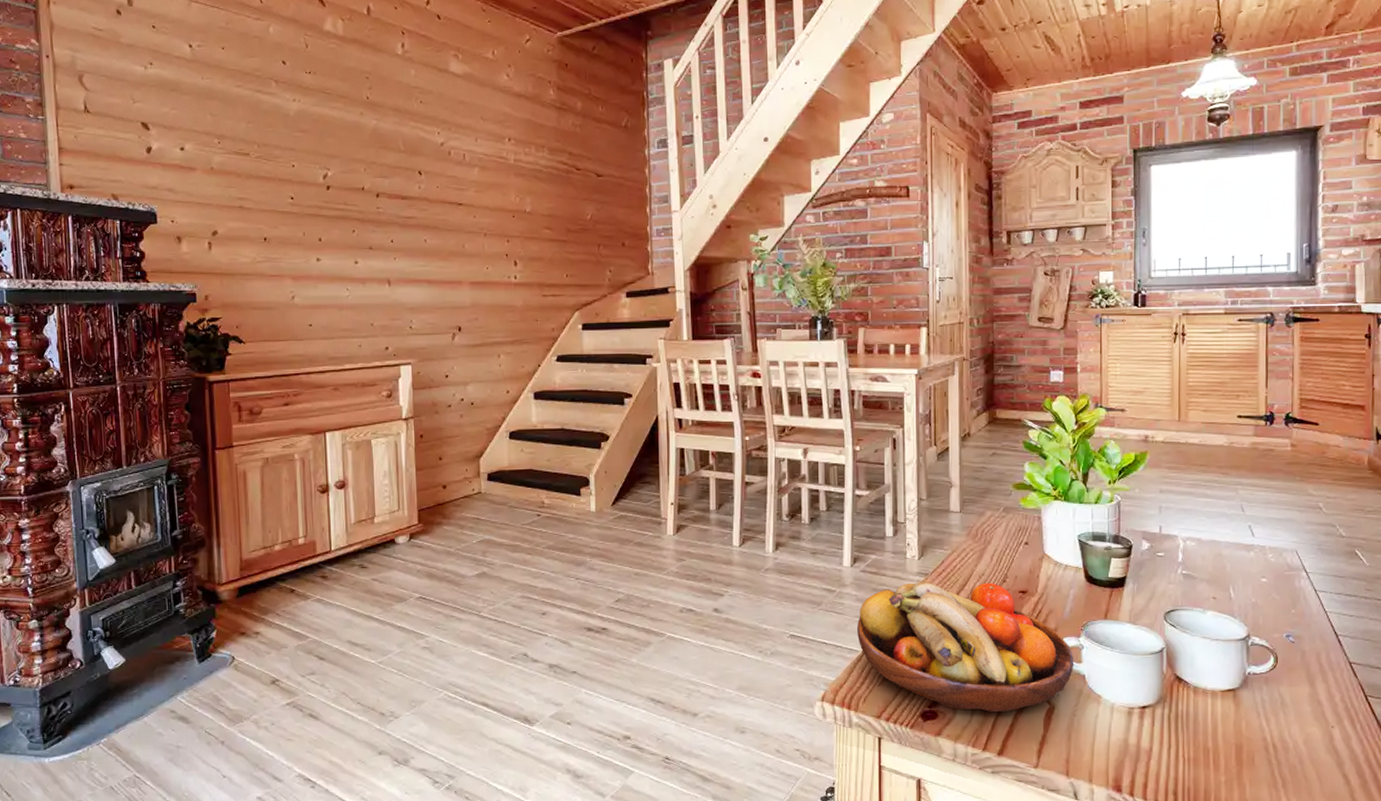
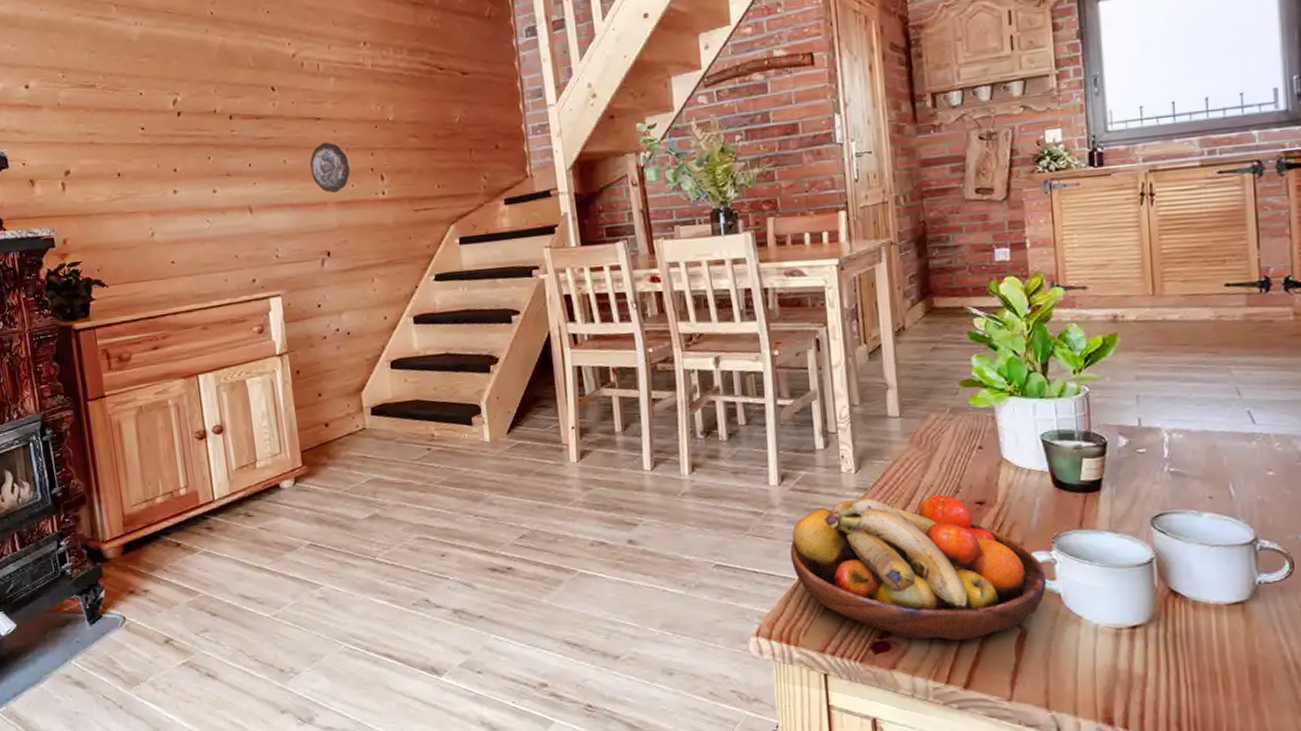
decorative plate: none [449,226,486,274] -> present [310,142,350,193]

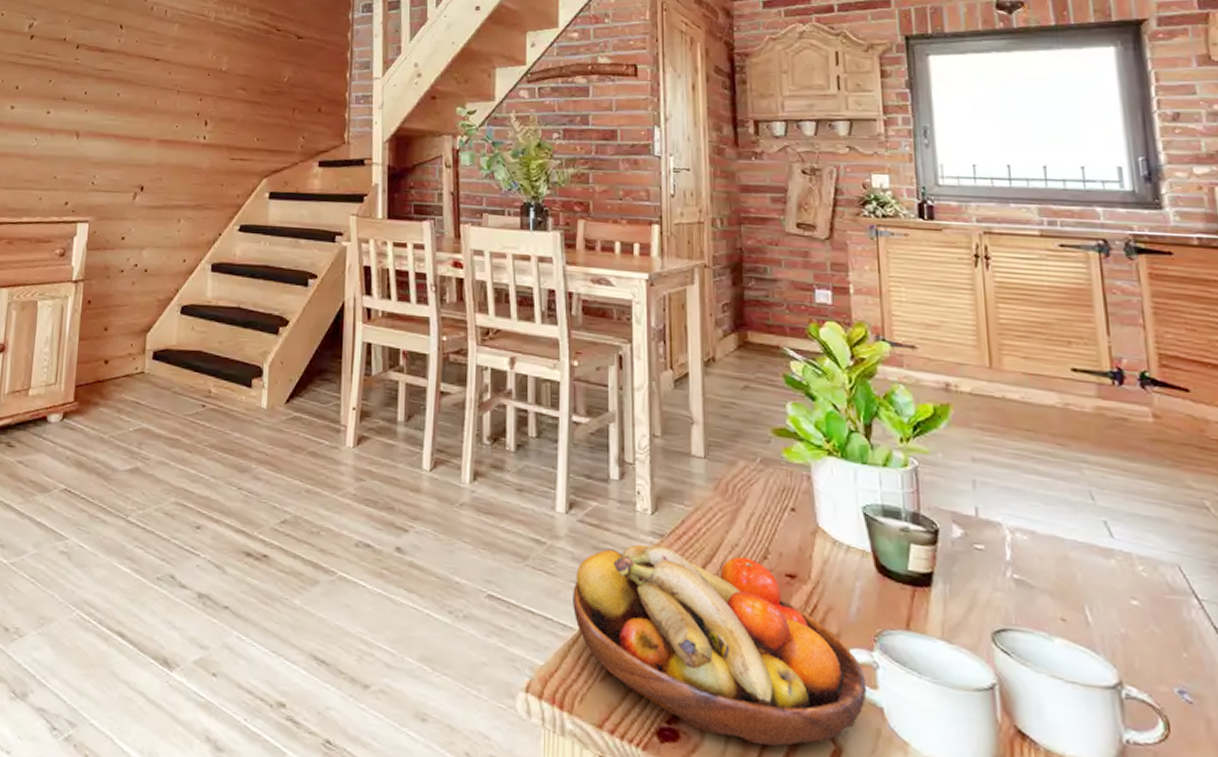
decorative plate: present [310,142,350,193] -> none [140,82,178,131]

